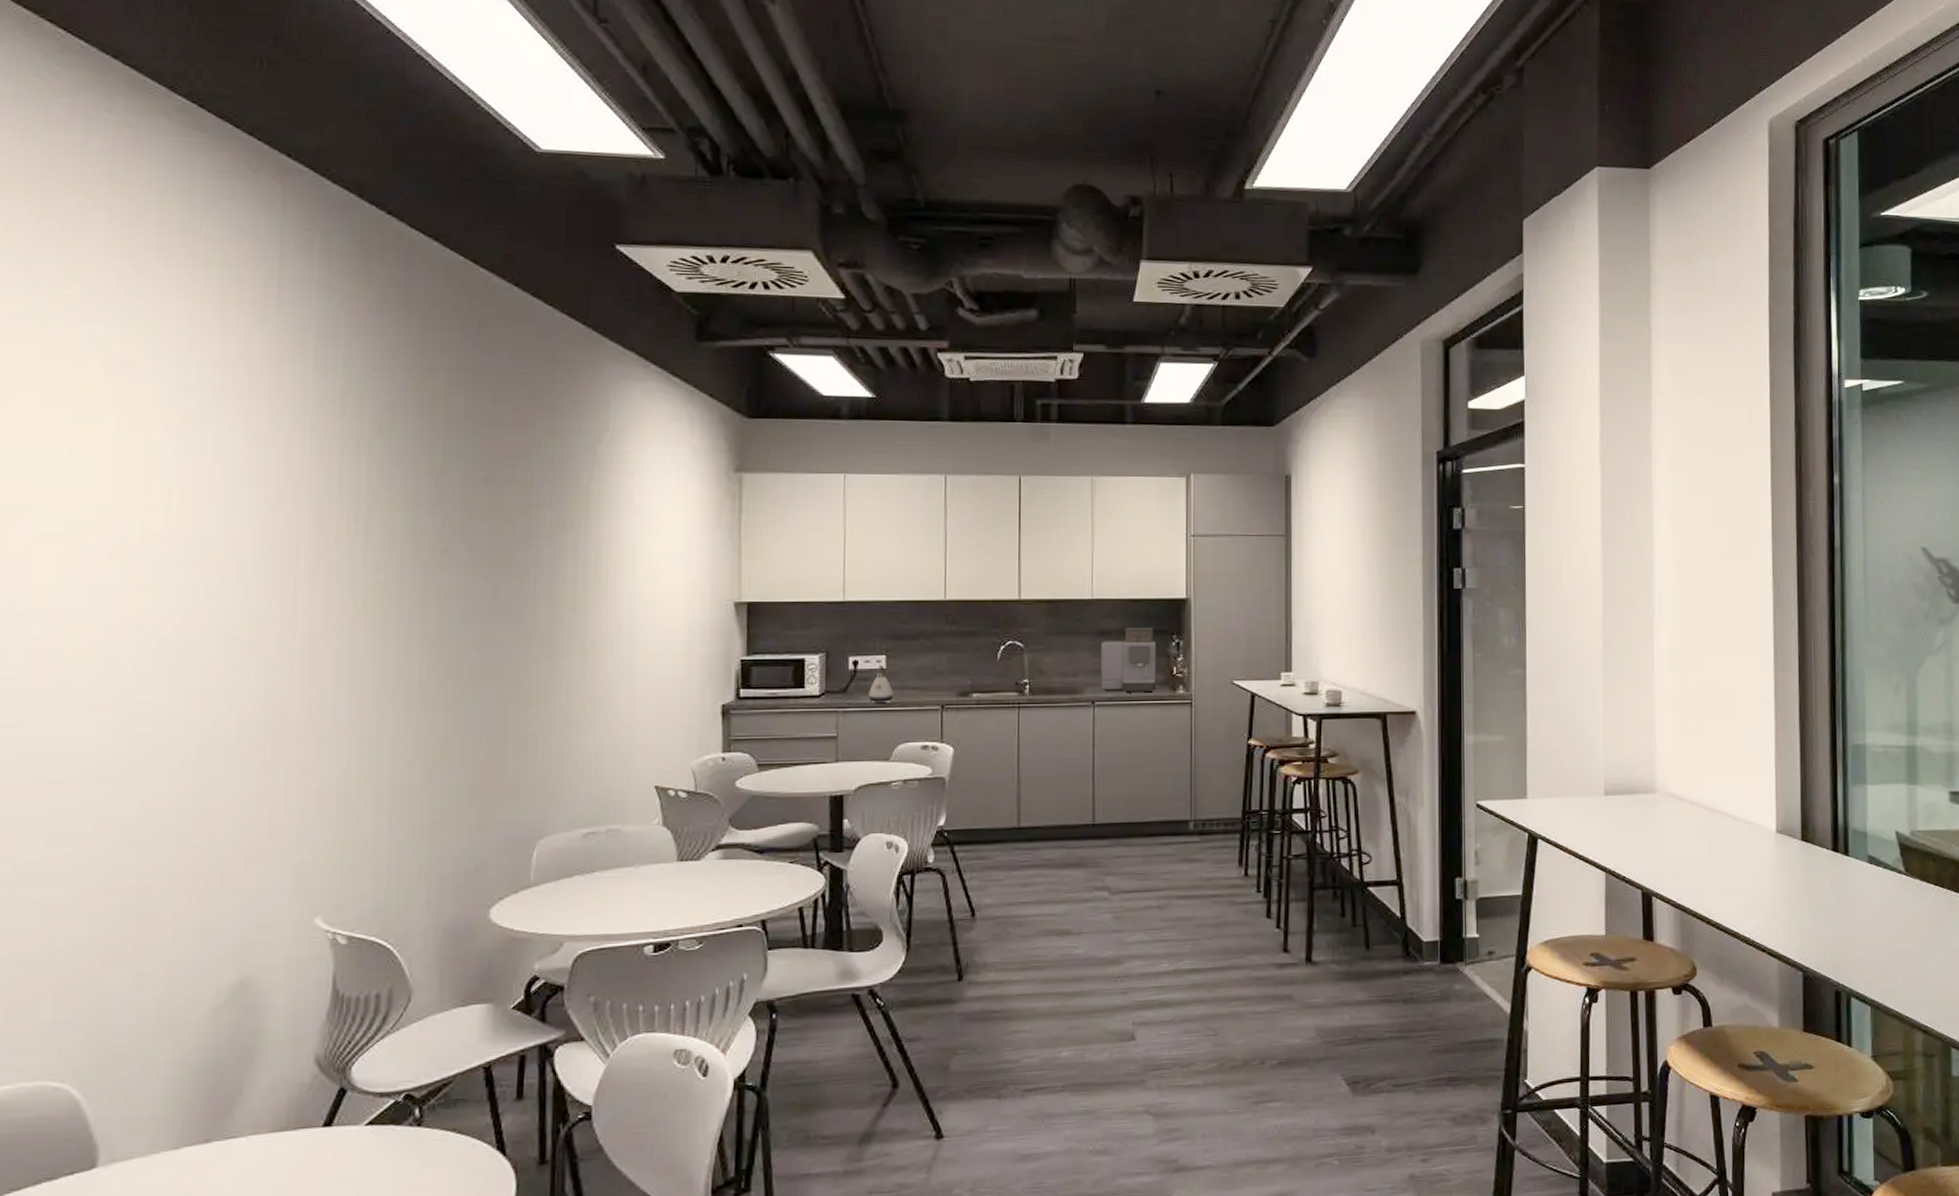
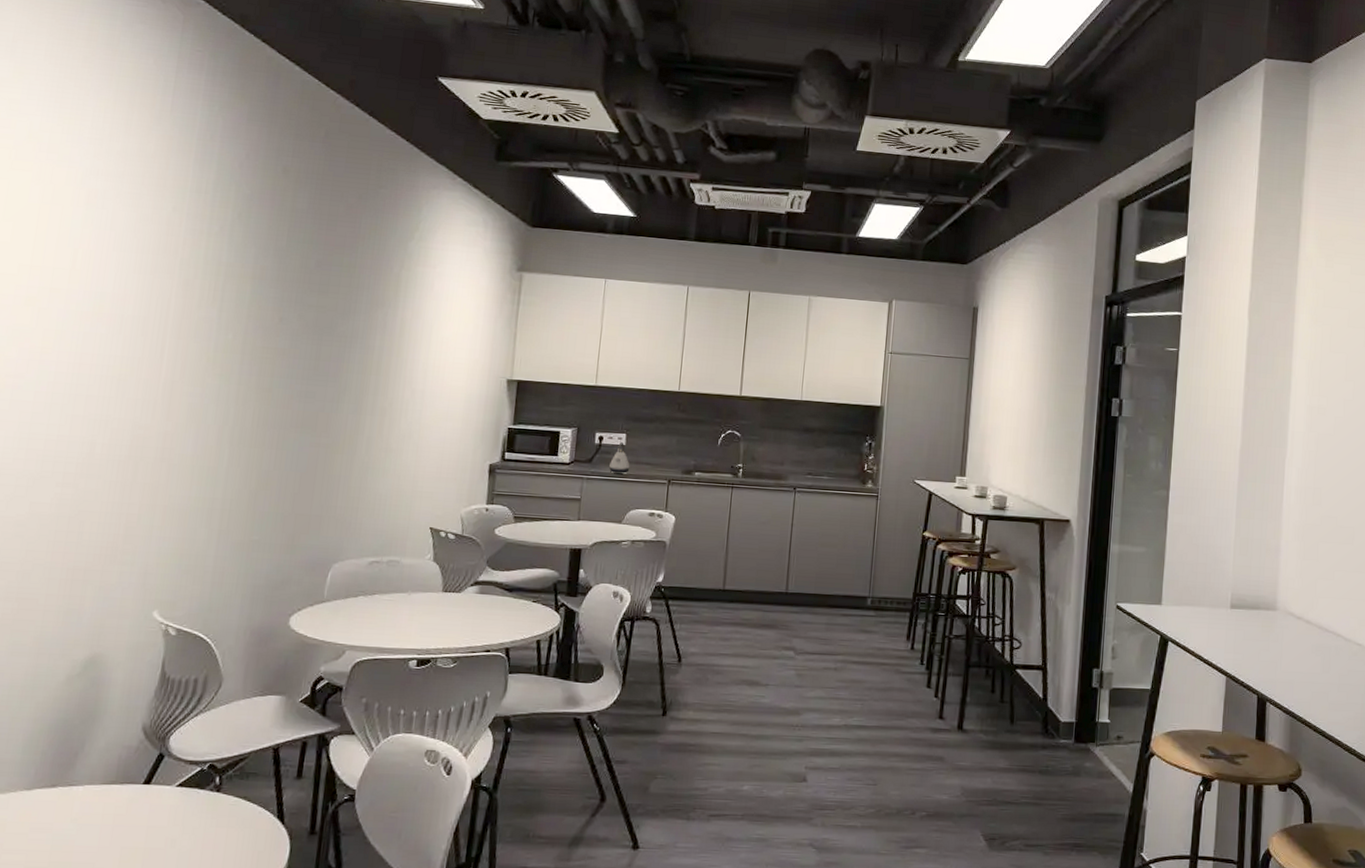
coffee machine: present [1101,627,1156,693] -> none [802,426,852,484]

